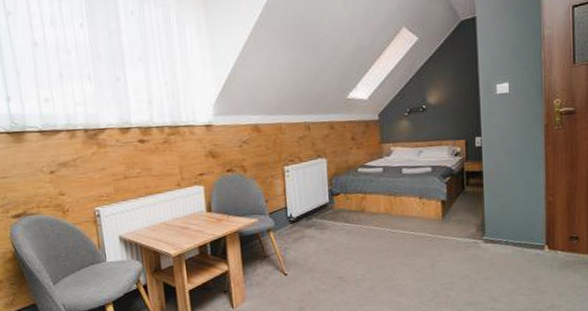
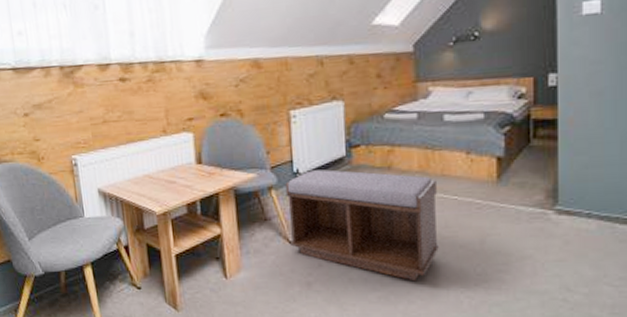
bench: none [281,214,402,301] -> present [285,169,440,282]

